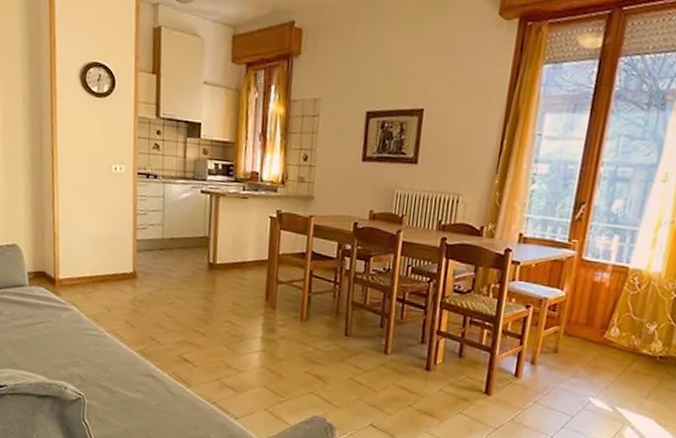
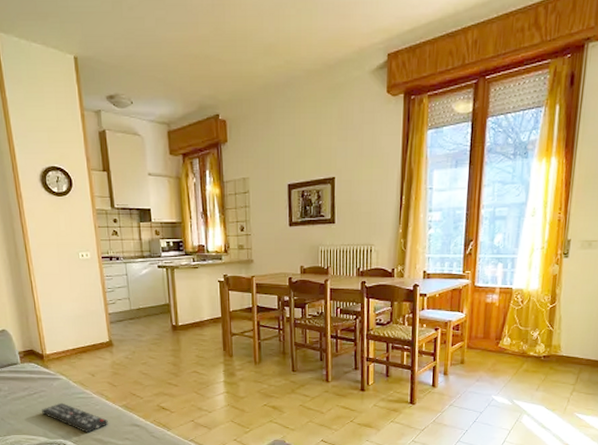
remote control: none [45,337,119,379] -> present [42,402,108,434]

